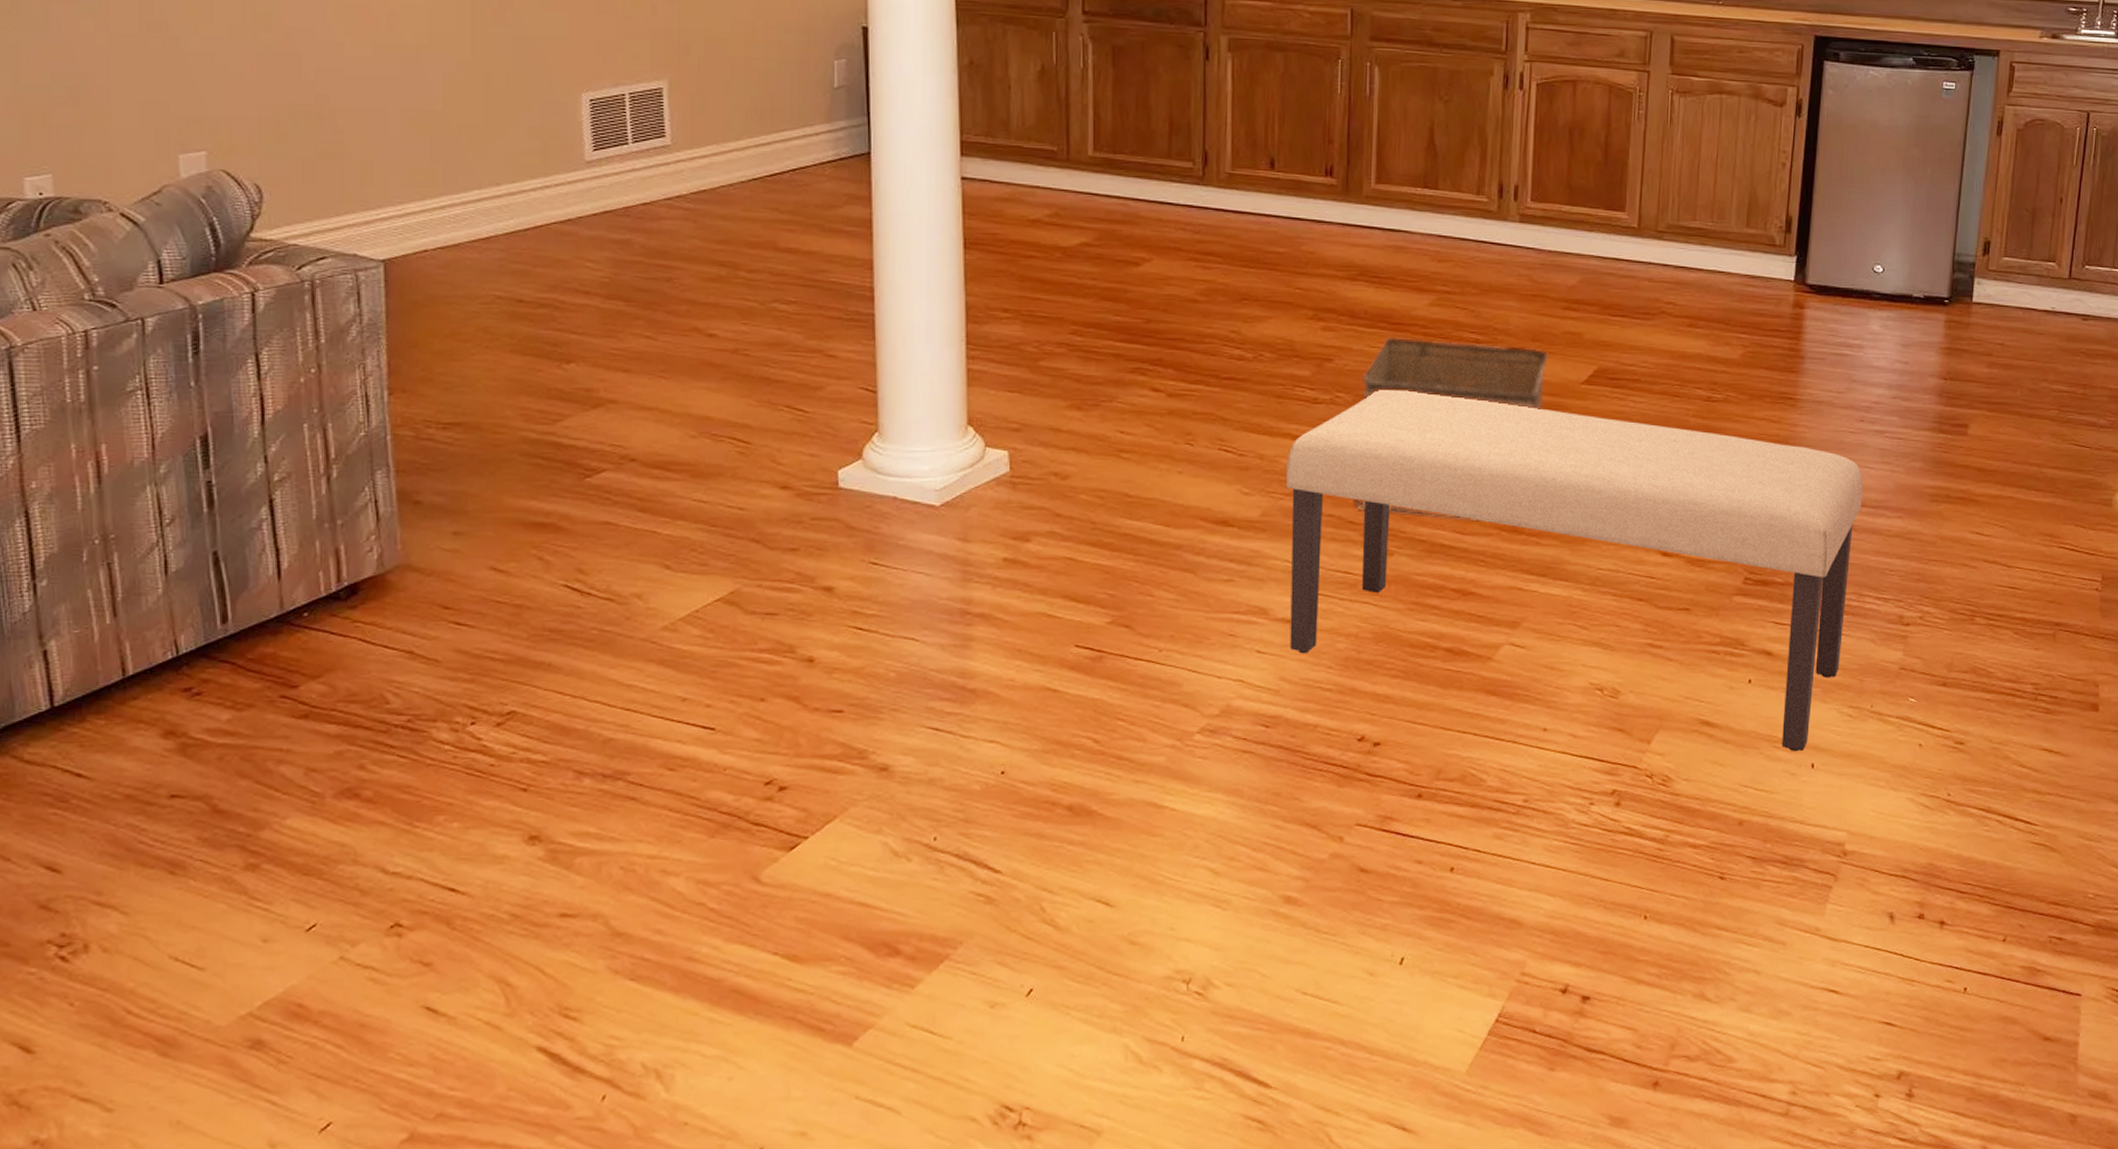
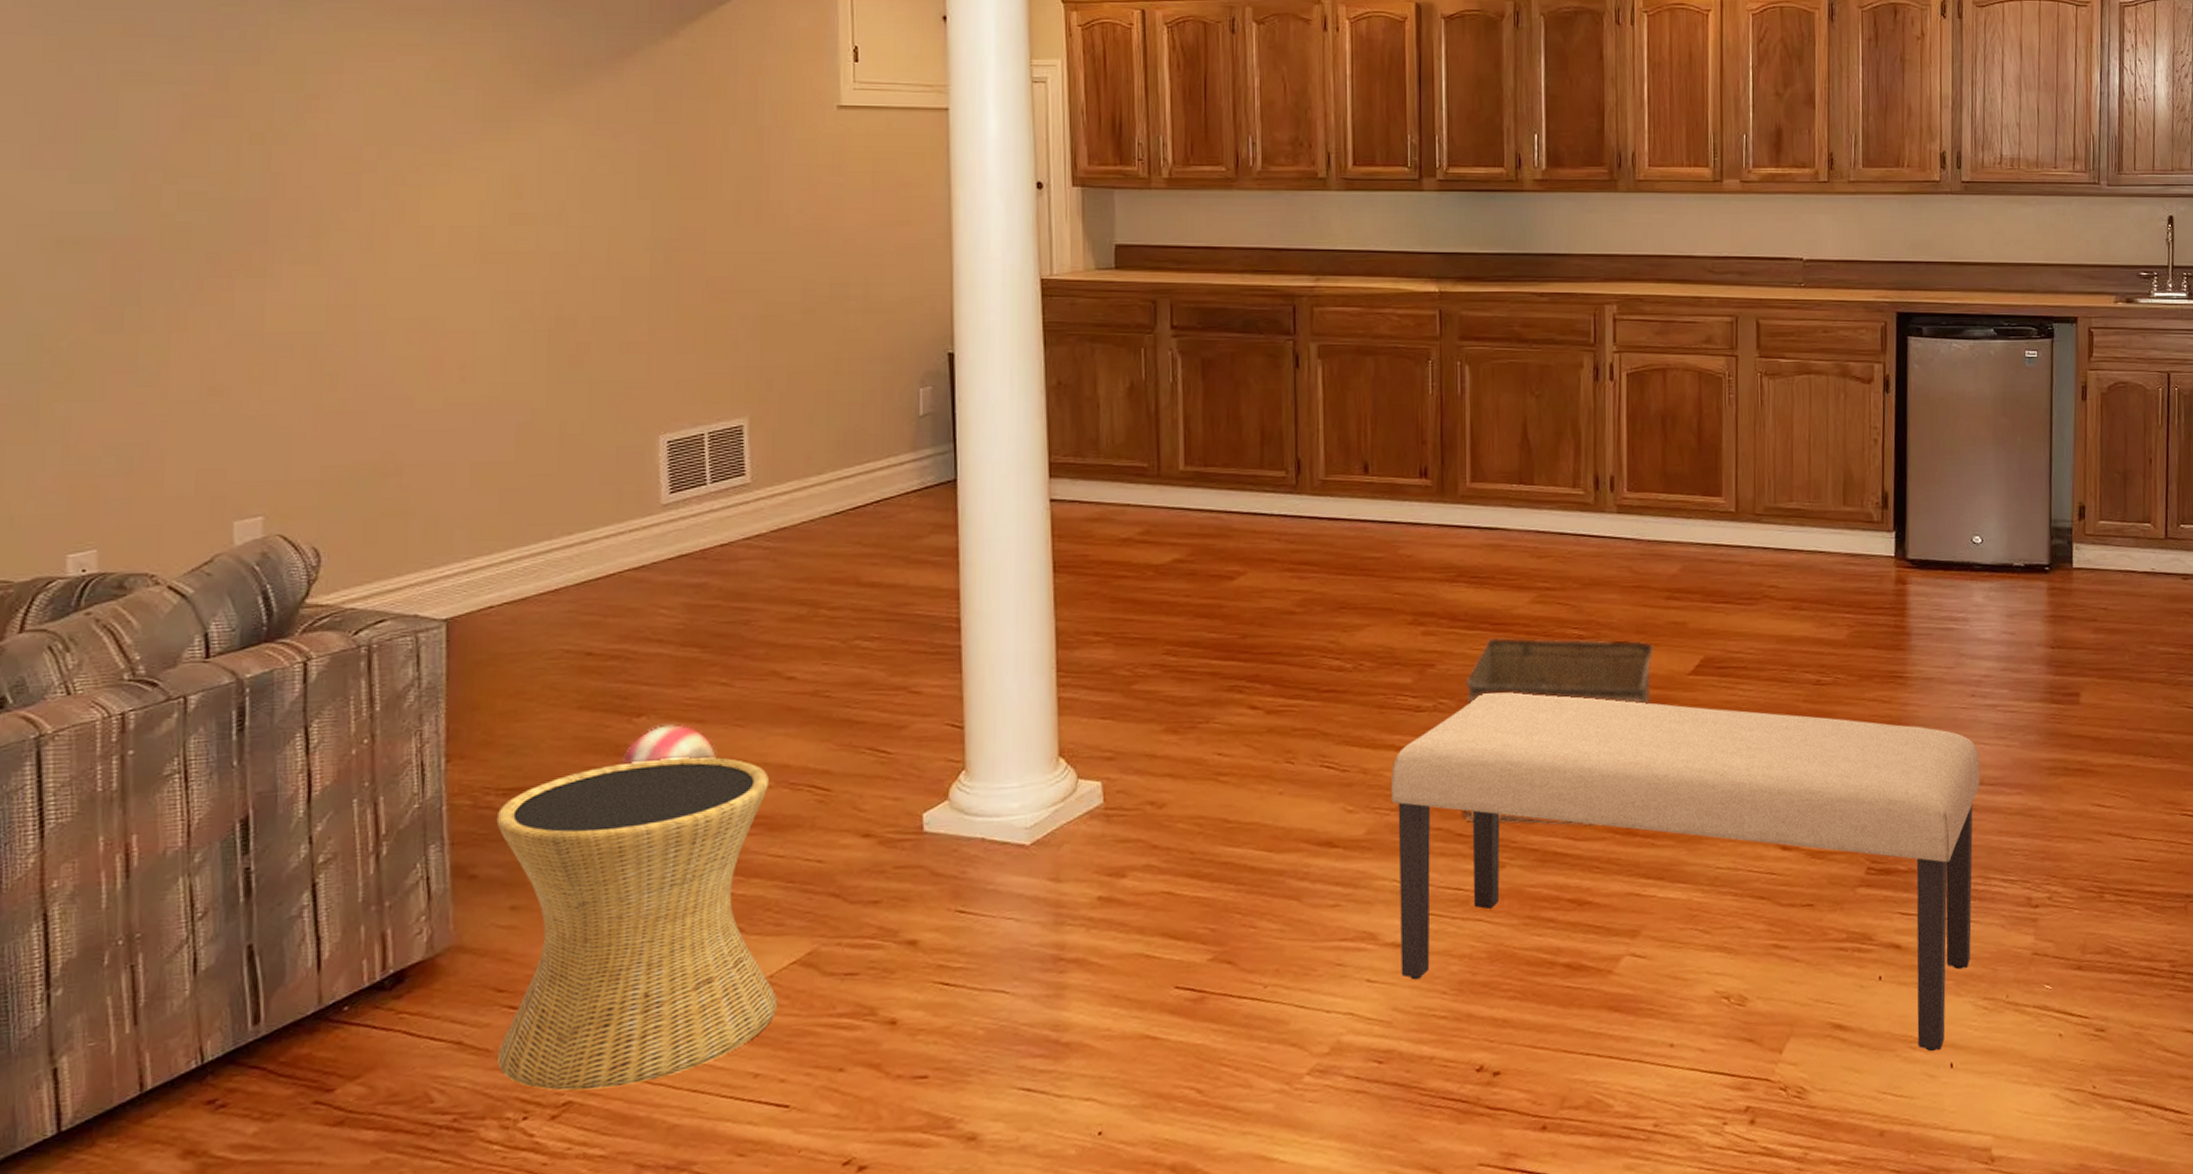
side table: none [437,404,702,702] -> present [496,756,777,1091]
ball: none [552,373,642,408] -> present [621,724,716,766]

